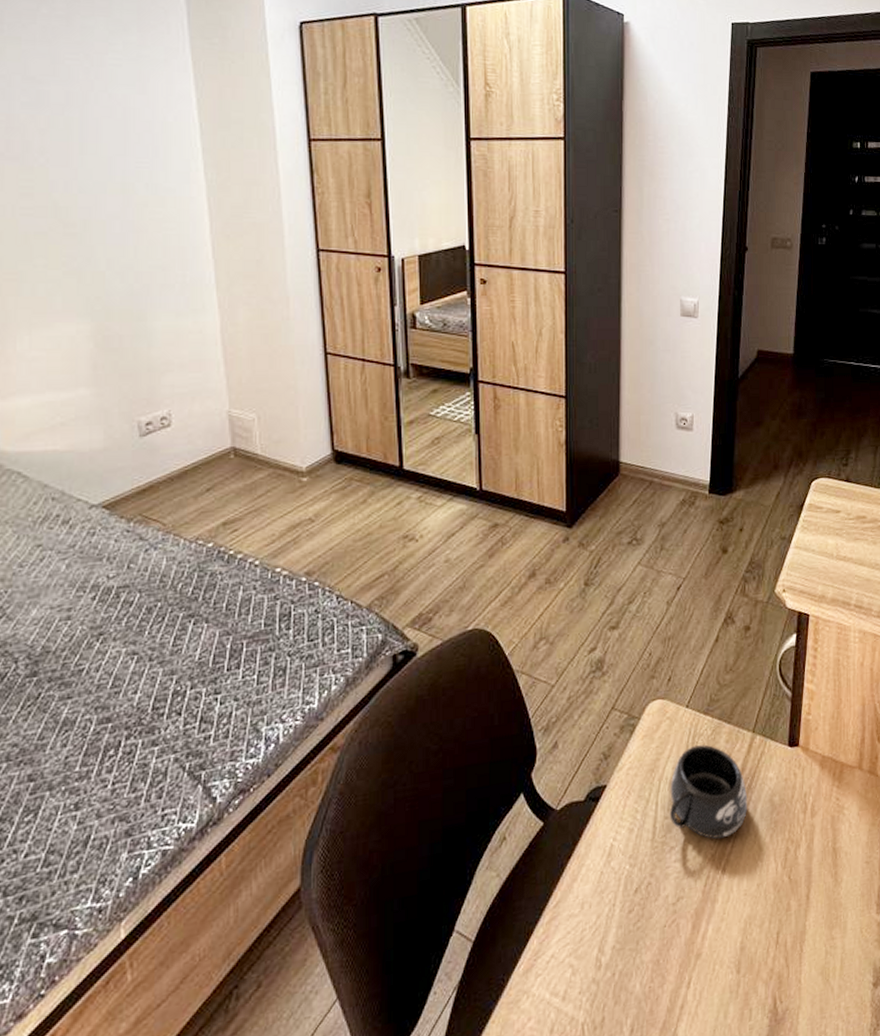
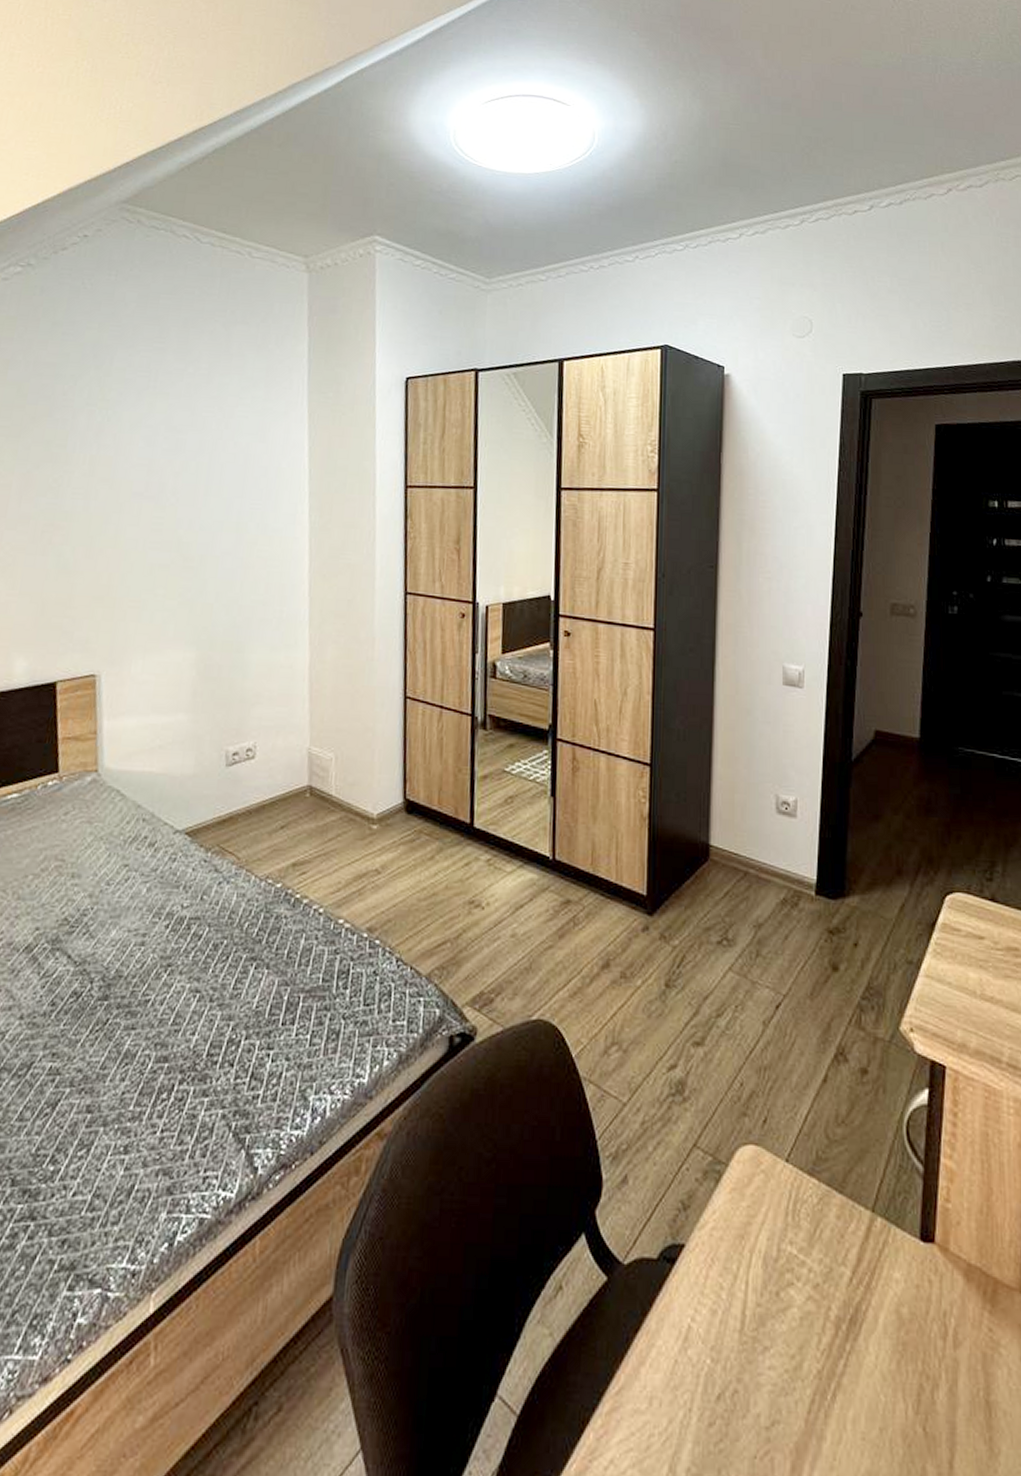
mug: present [669,744,747,839] -> none [762,1215,865,1351]

